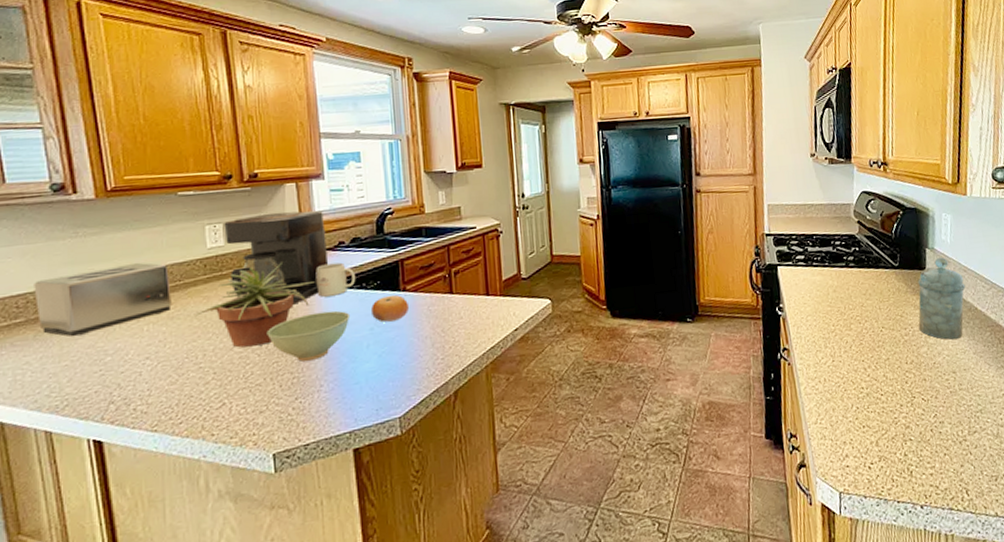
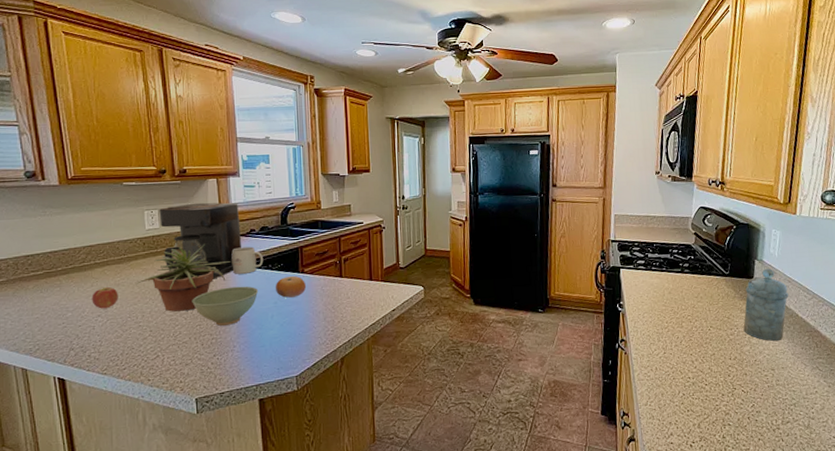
toaster: present [34,263,172,338] -> none [13,239,118,296]
fruit: none [138,321,172,350] -> present [92,287,118,309]

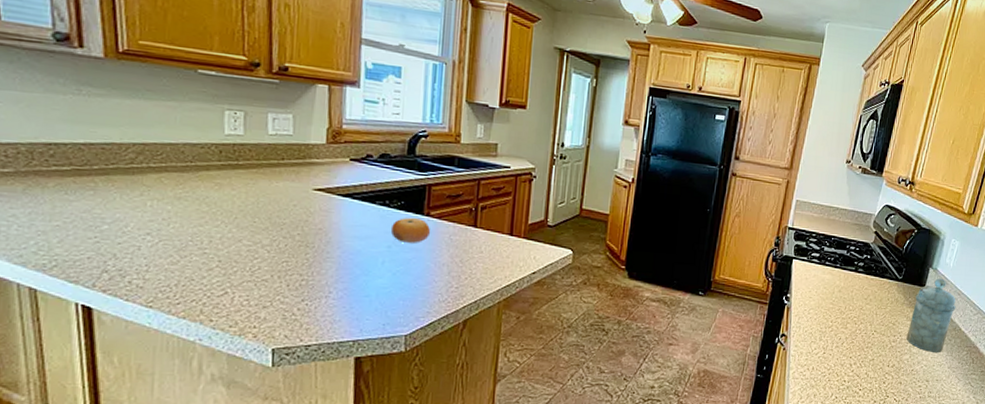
fruit: present [92,287,118,309] -> none [139,199,178,227]
potted plant: present [136,243,230,312] -> none [204,162,336,243]
coffee maker: present [159,202,242,279] -> none [245,110,355,209]
bowl: present [192,286,259,326] -> none [279,220,369,266]
mug: present [231,246,264,274] -> none [337,174,380,208]

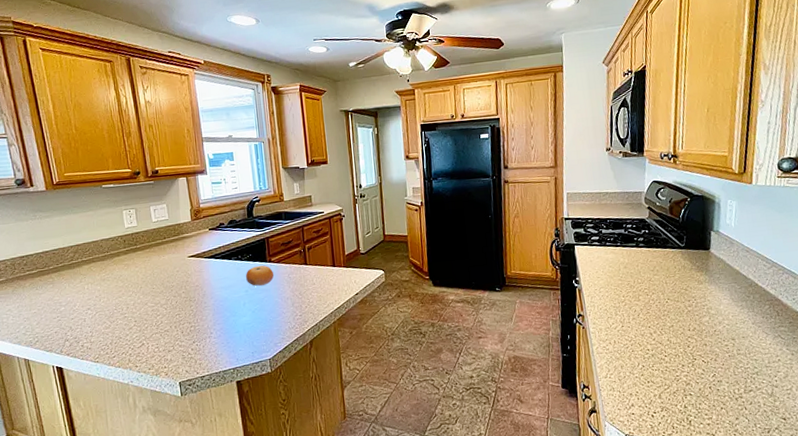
canister: present [906,278,956,352] -> none [701,239,748,311]

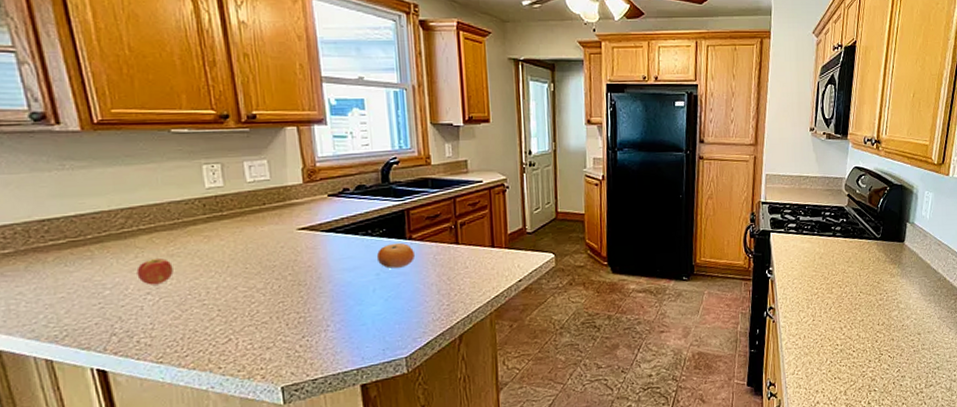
fruit: none [81,282,105,303] -> present [136,259,173,285]

